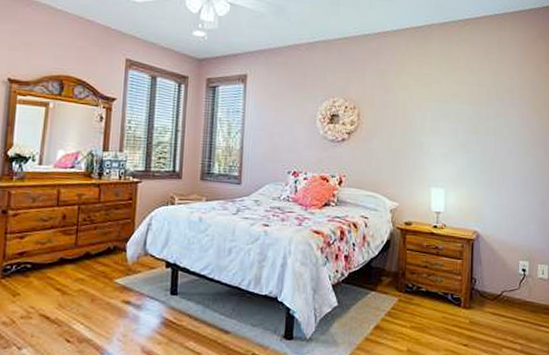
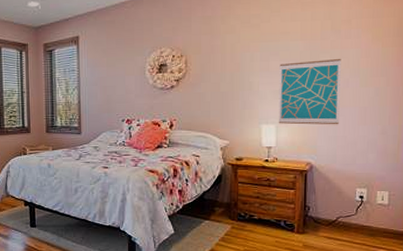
wall art: none [447,126,505,194] -> present [278,59,341,125]

